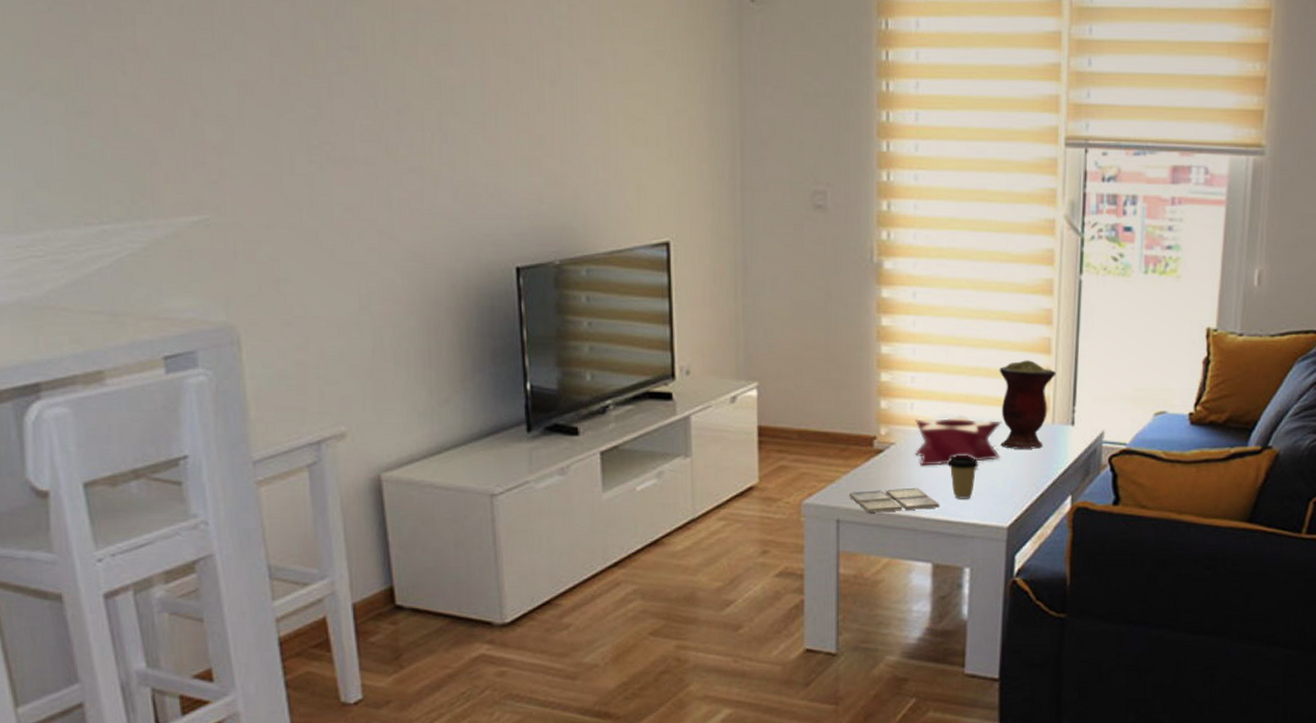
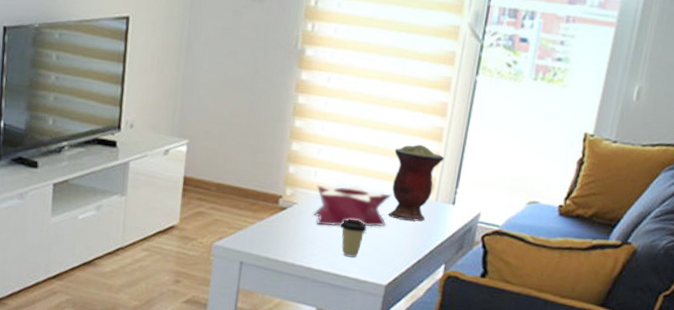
drink coaster: present [849,487,940,513] -> none [253,240,330,262]

